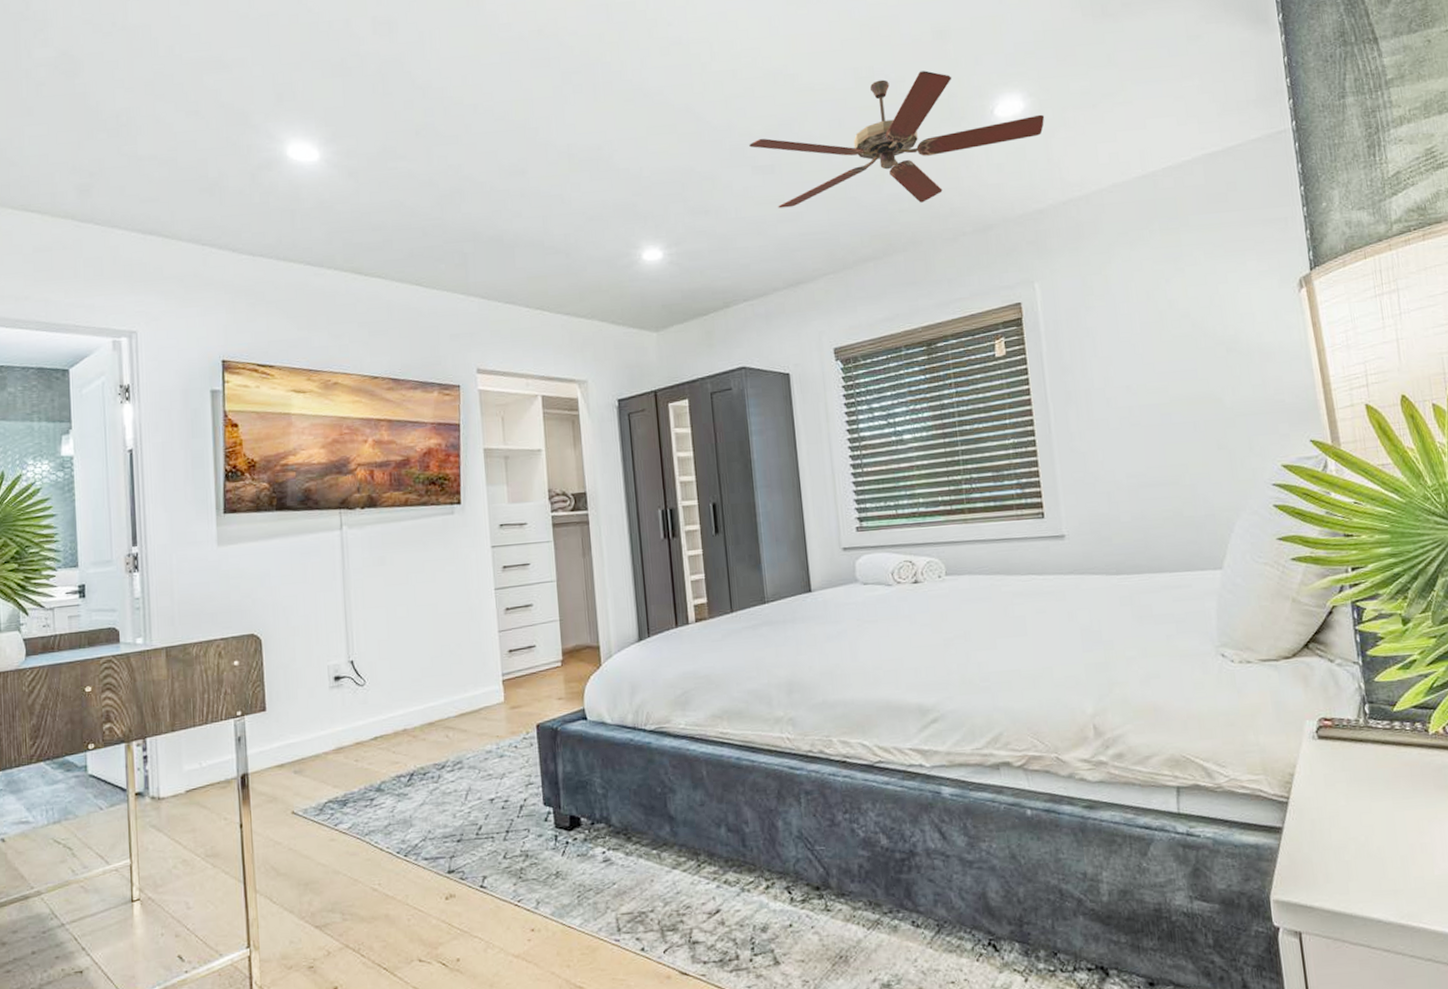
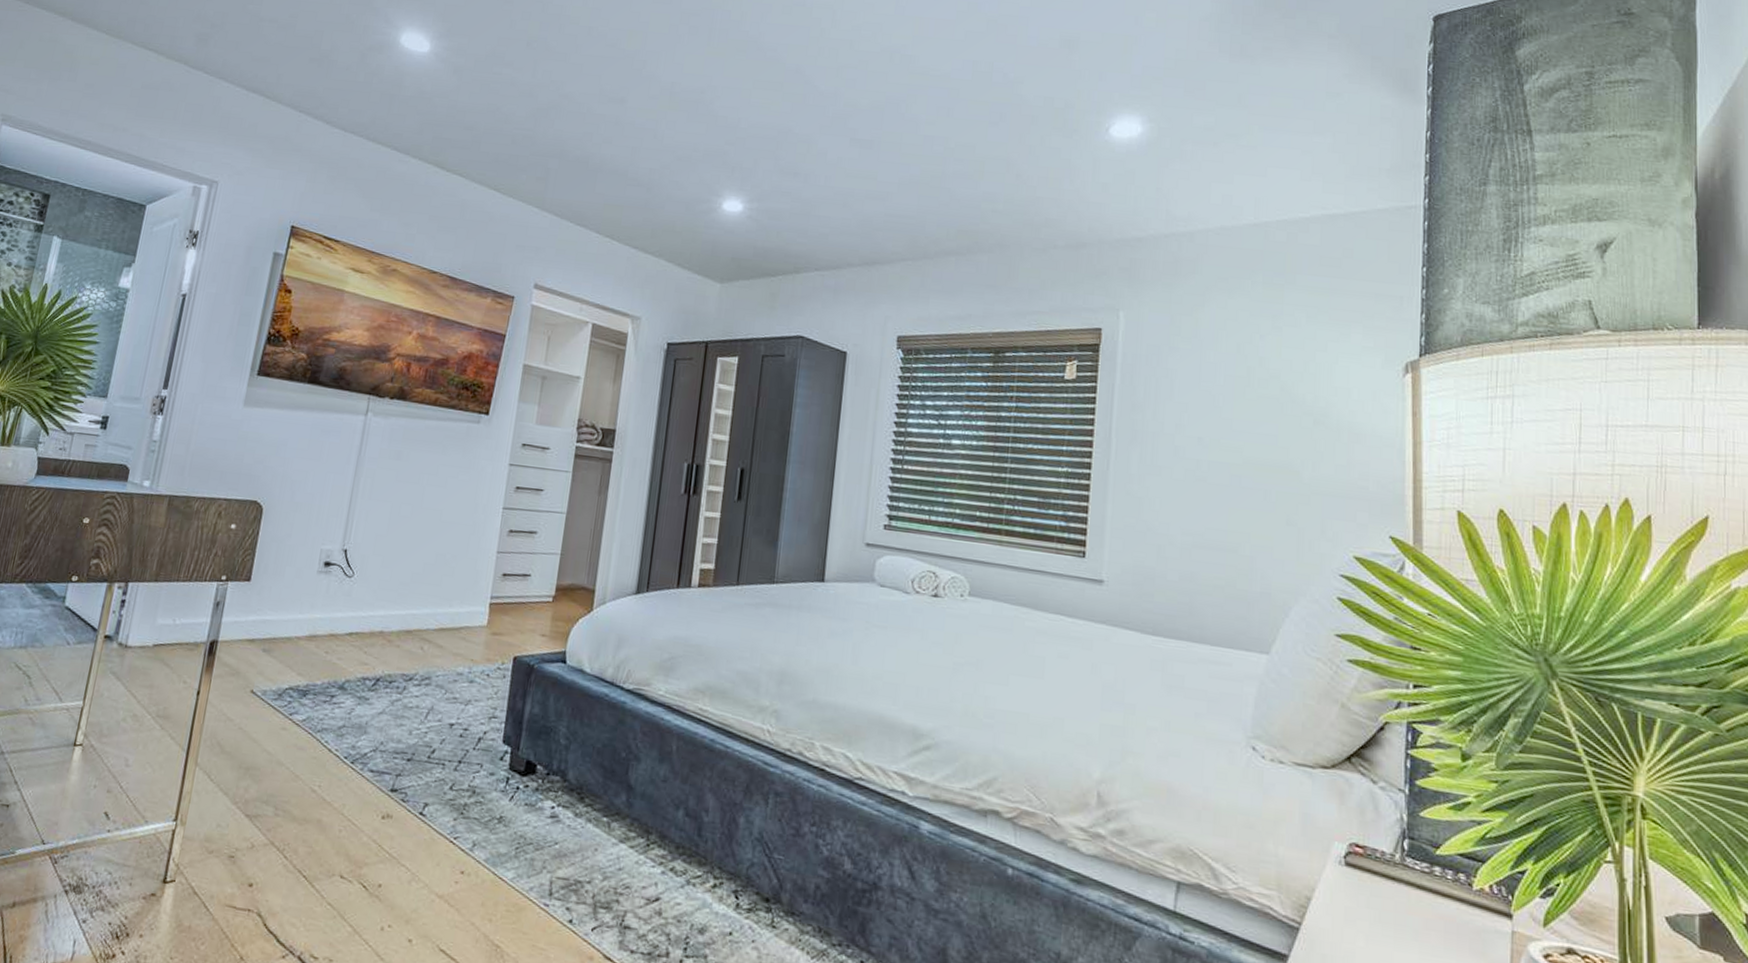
ceiling fan: present [749,70,1045,209] -> none [852,76,1162,207]

